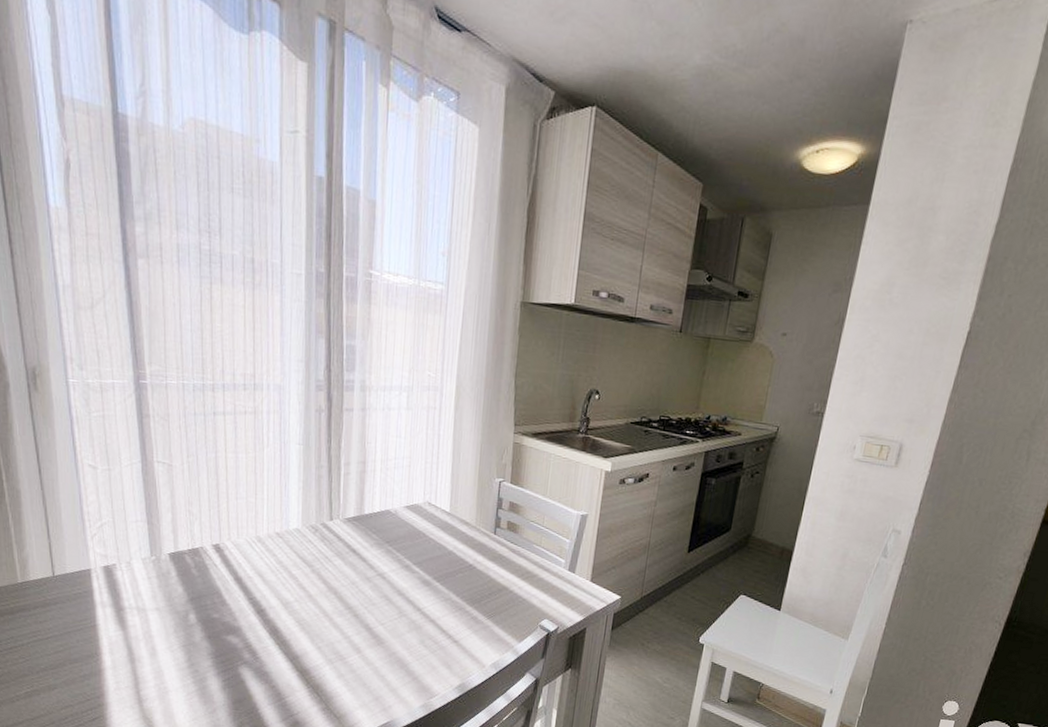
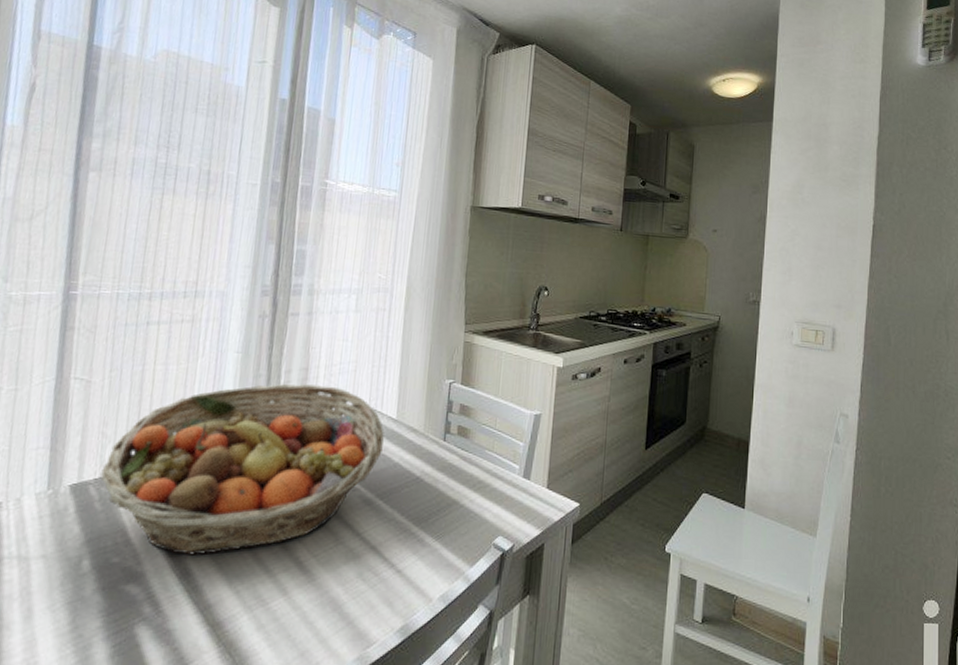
fruit basket: none [193,475,439,617] -> present [100,384,384,556]

